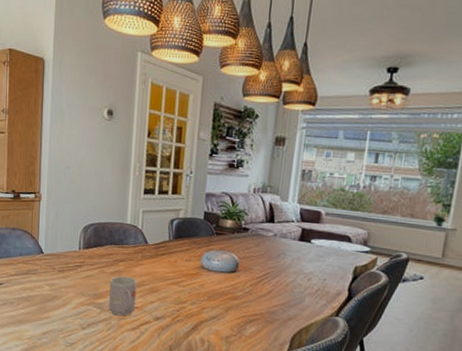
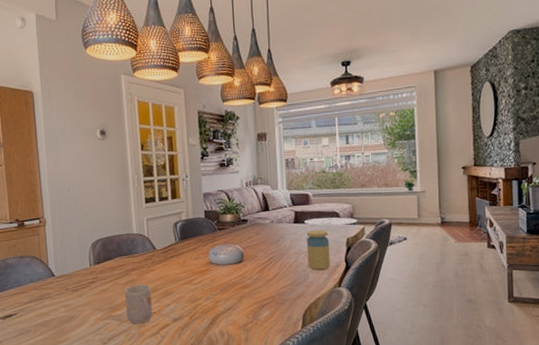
jar: none [306,251,336,296] -> present [306,230,330,271]

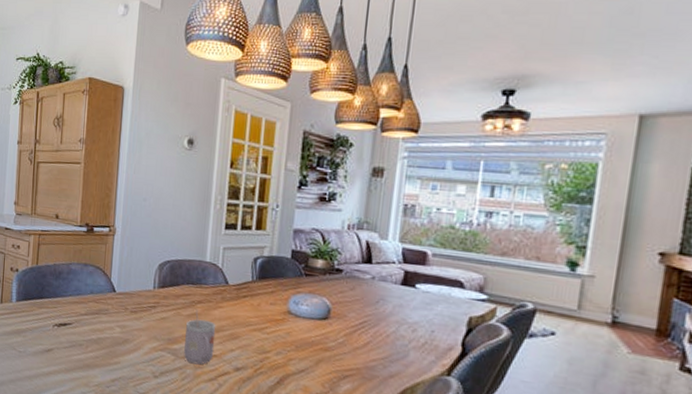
jar: present [306,230,330,271] -> none [410,298,445,351]

